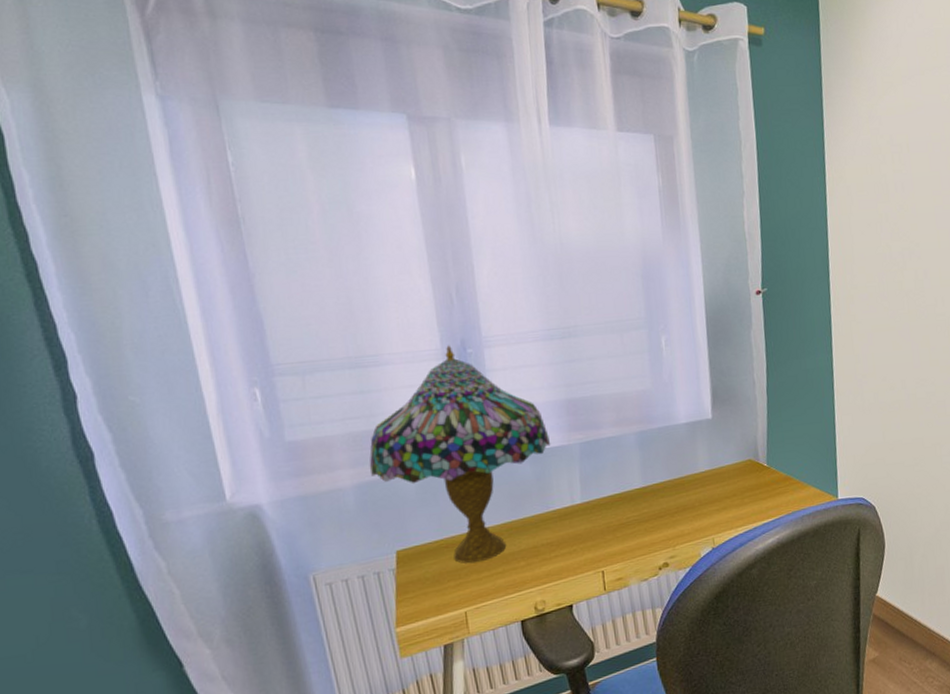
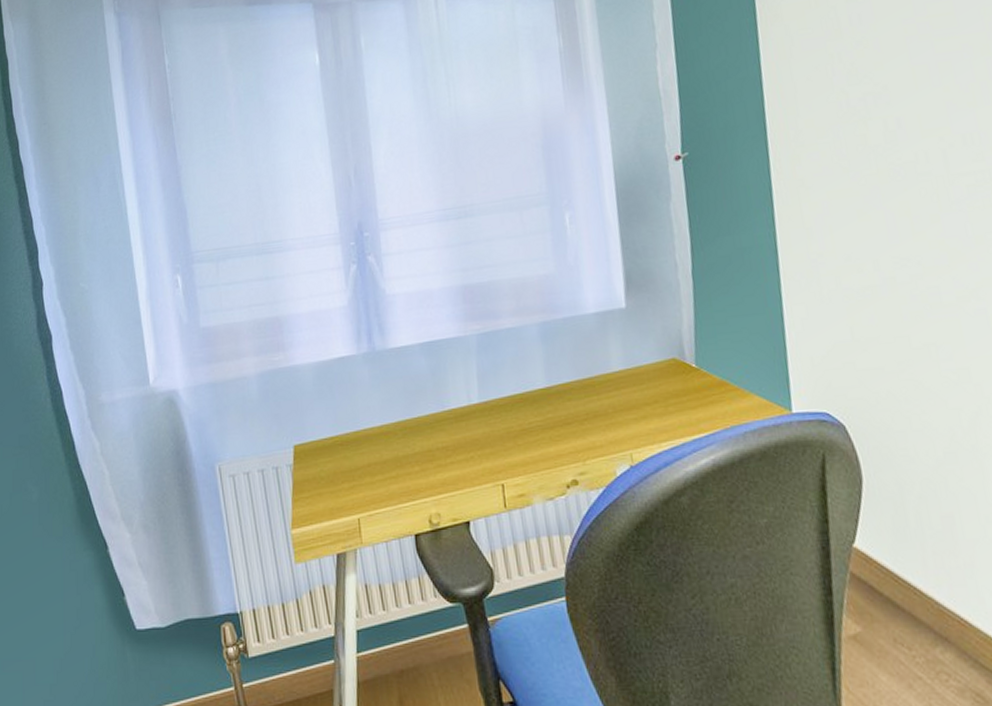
table lamp: present [369,345,551,563] -> none [271,229,447,464]

